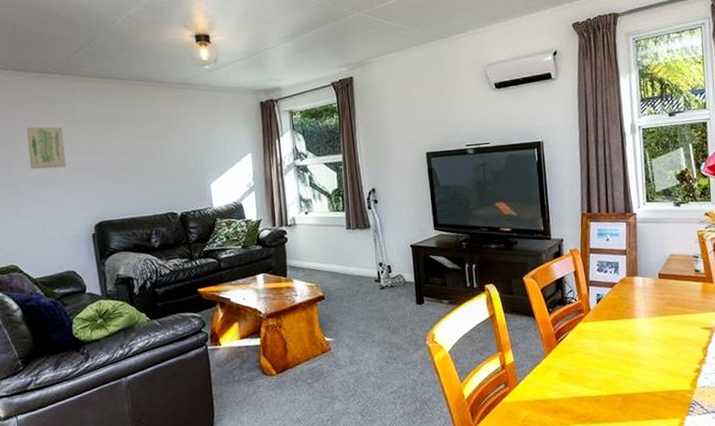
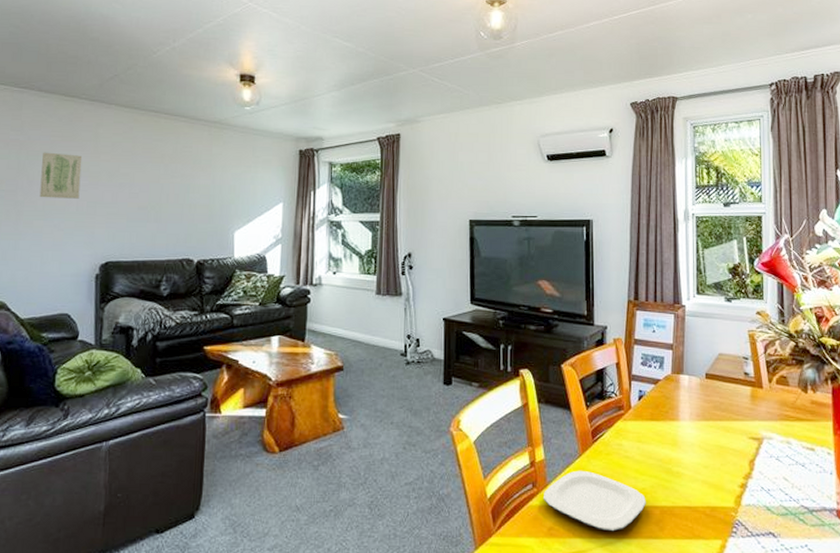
plate: none [515,368,609,419] -> present [544,470,646,532]

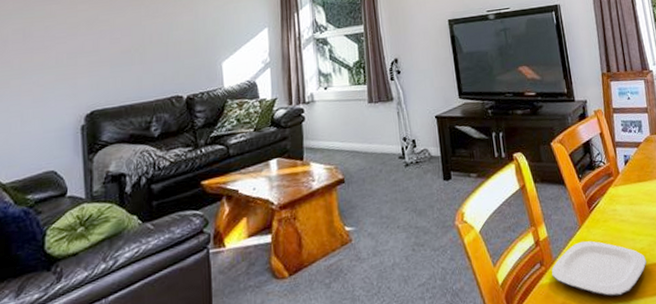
wall art: present [39,152,83,199] -> none [15,8,59,56]

